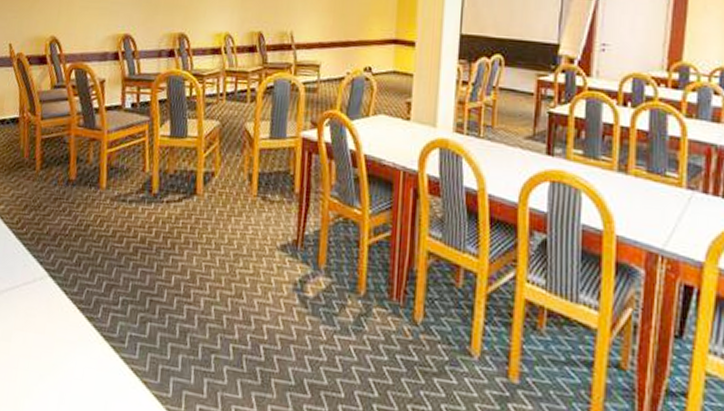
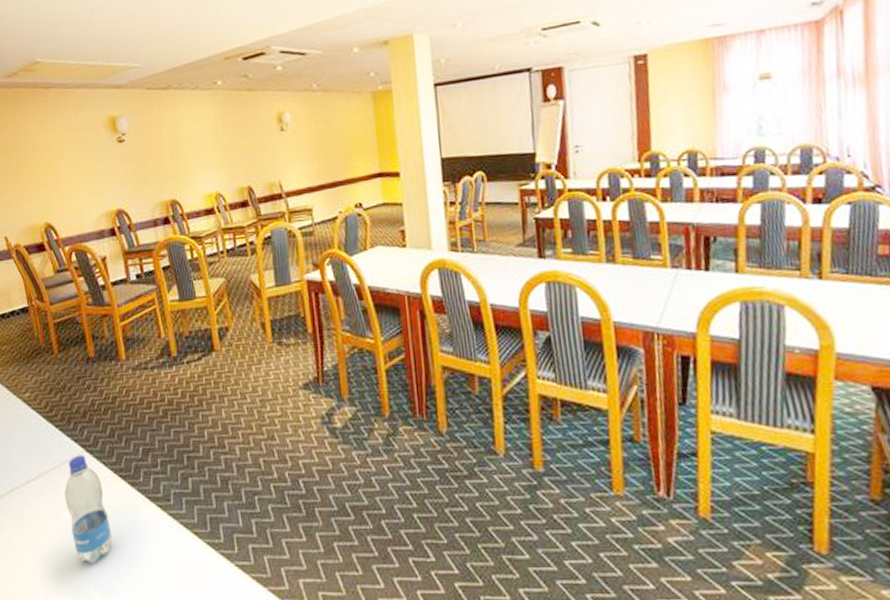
bottle: none [19,278,60,396] -> present [65,455,113,564]

